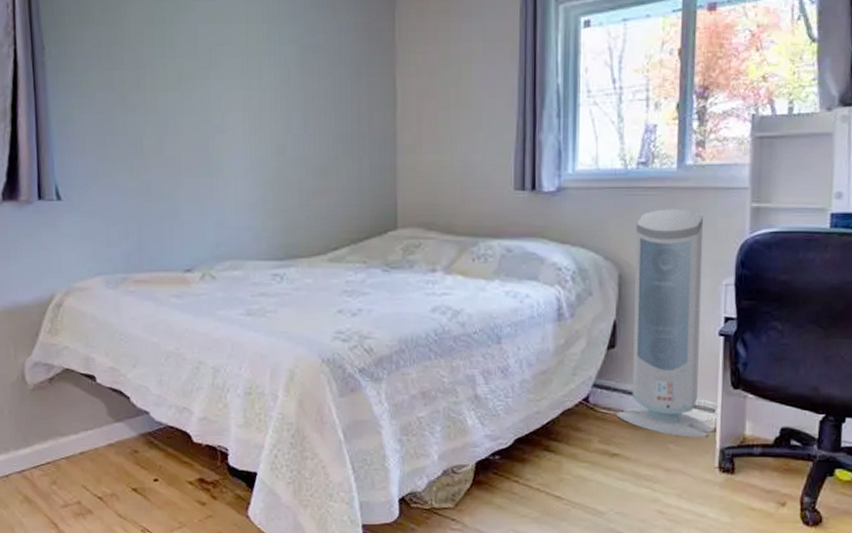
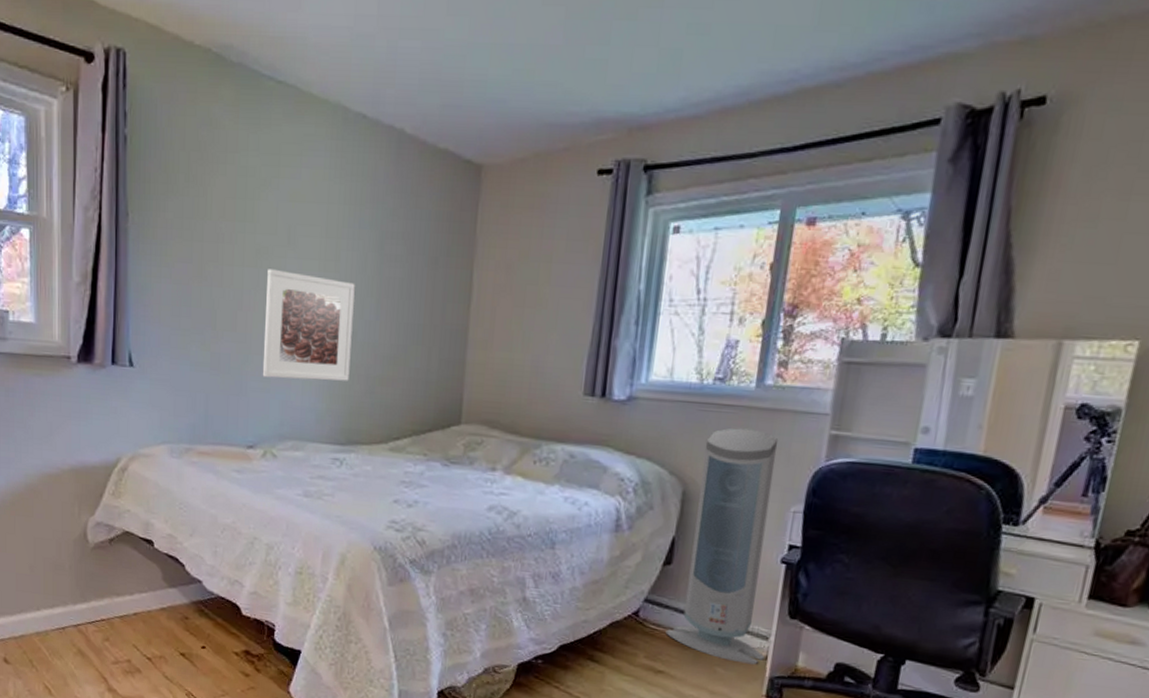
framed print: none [191,91,283,199] -> present [262,269,355,381]

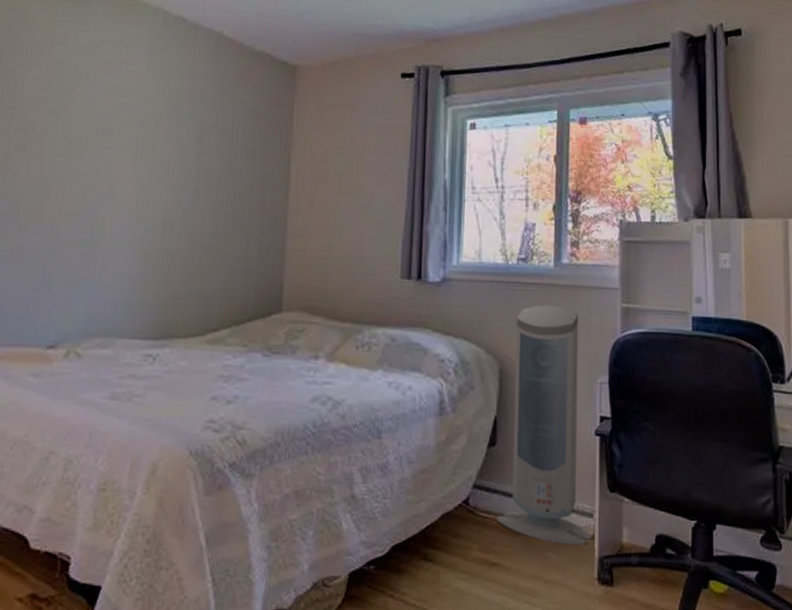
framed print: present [262,269,355,381] -> none [69,159,172,272]

